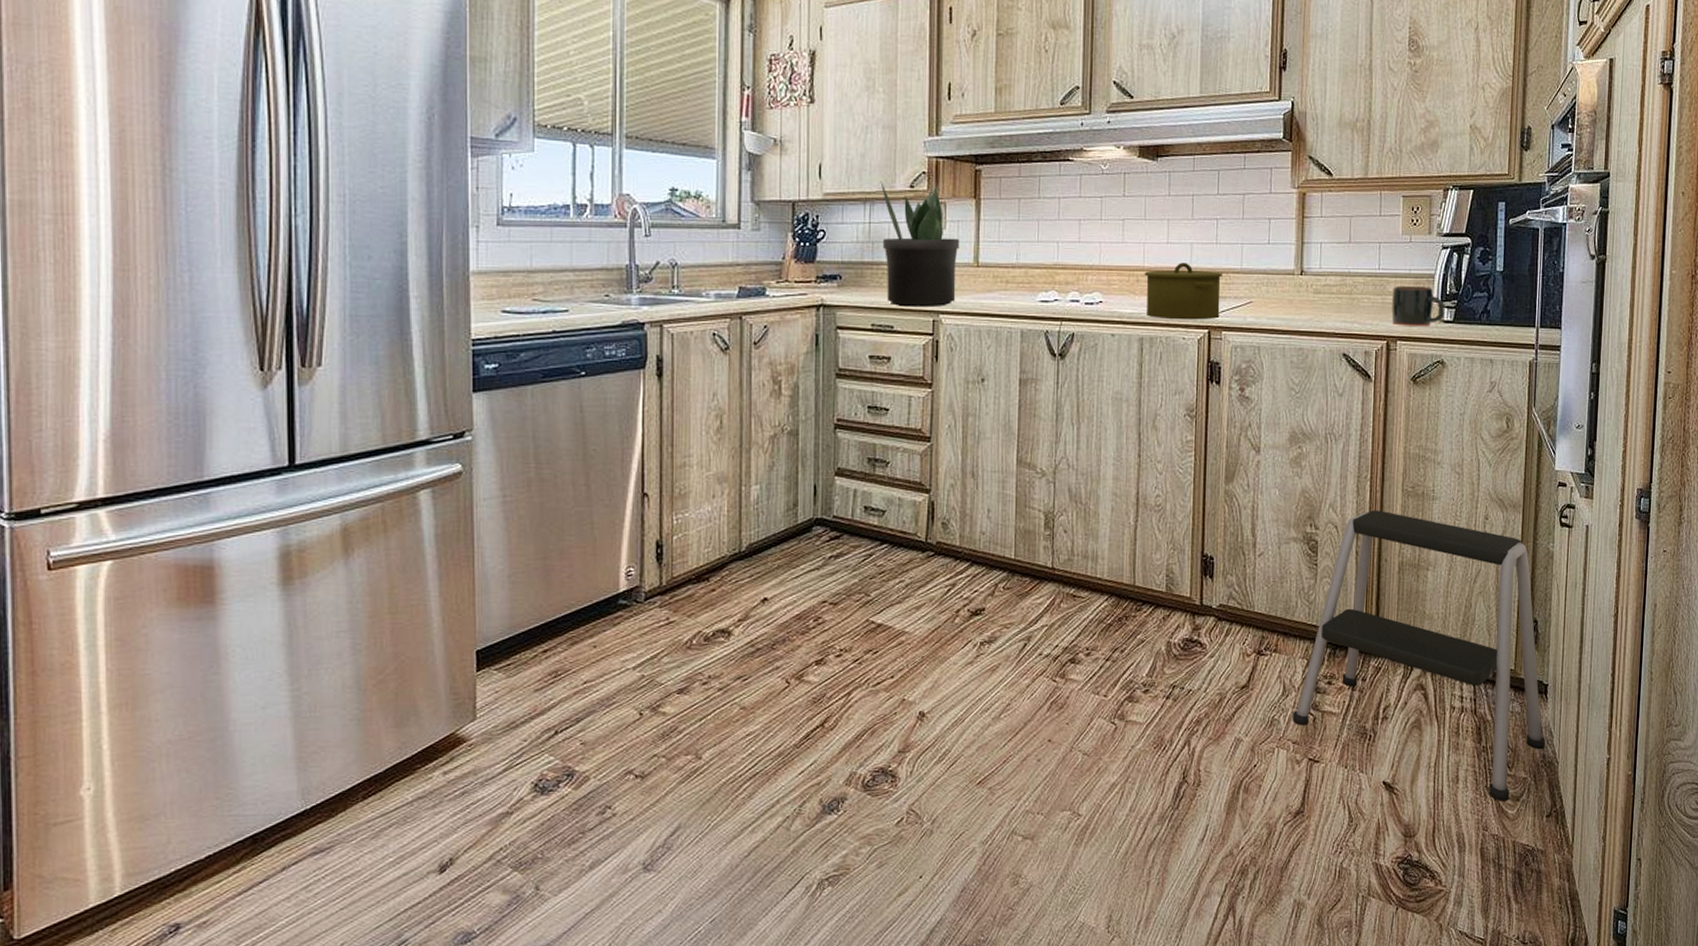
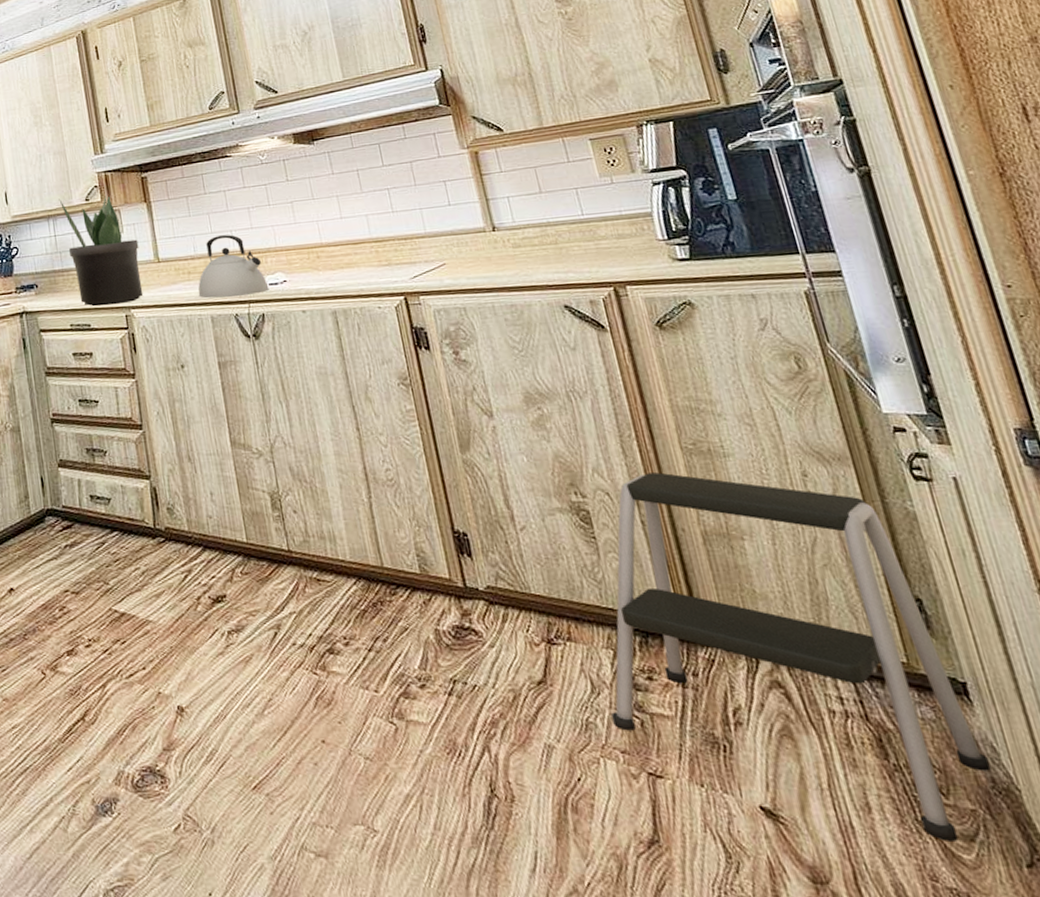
kettle: none [1012,246,1084,312] -> present [198,234,270,299]
cooking pot: present [1144,262,1222,320] -> none [323,234,413,291]
mug: present [1391,286,1445,326] -> none [604,225,677,270]

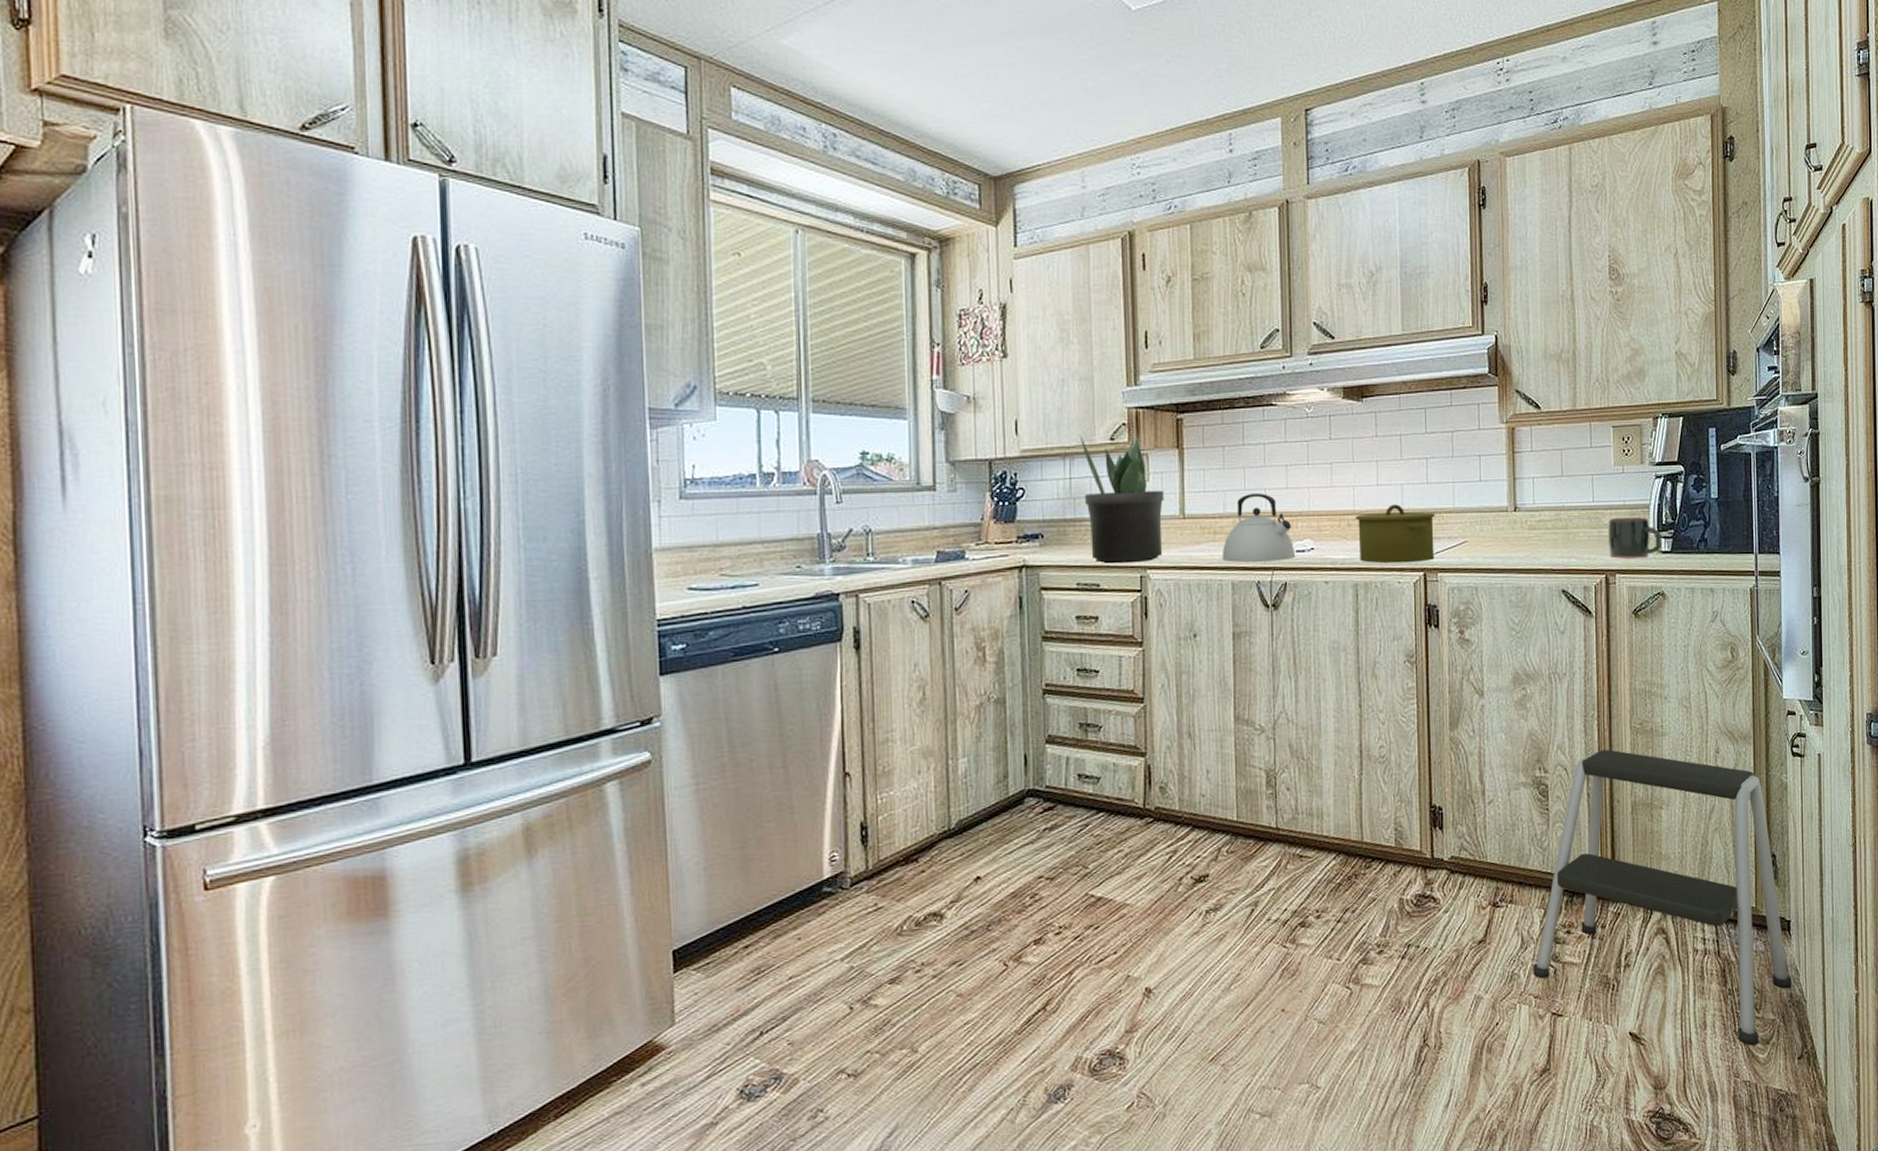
cooking pot: none [323,234,413,291] -> present [1355,504,1435,564]
mug: none [604,225,677,270] -> present [1608,517,1662,559]

